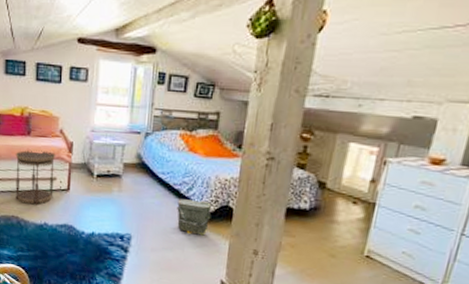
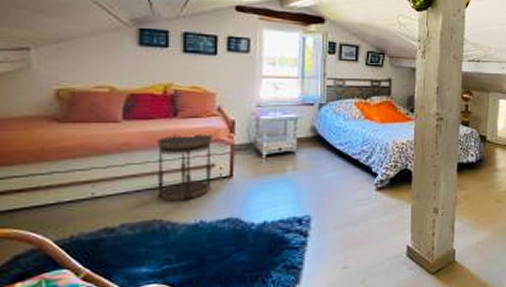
bag: present [177,199,212,236] -> none [358,168,392,204]

